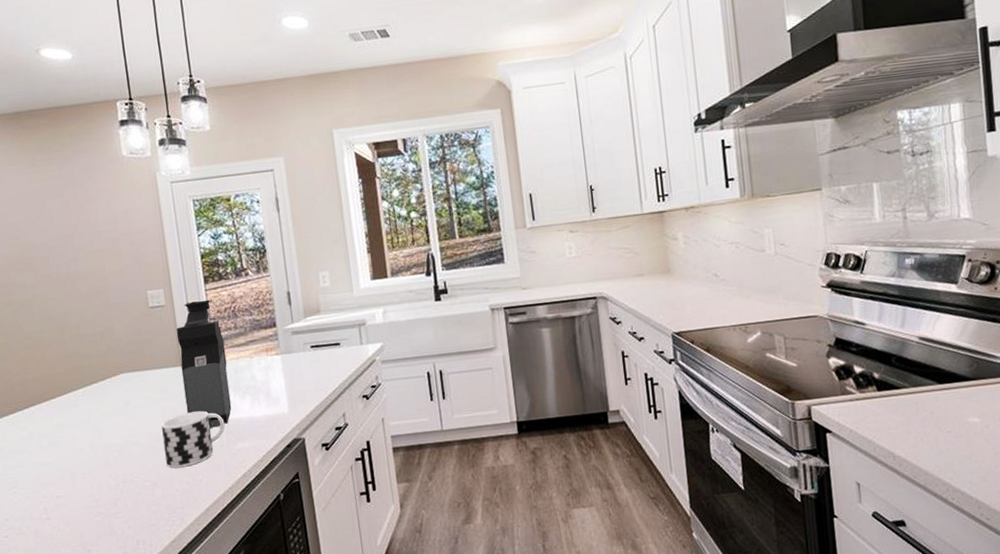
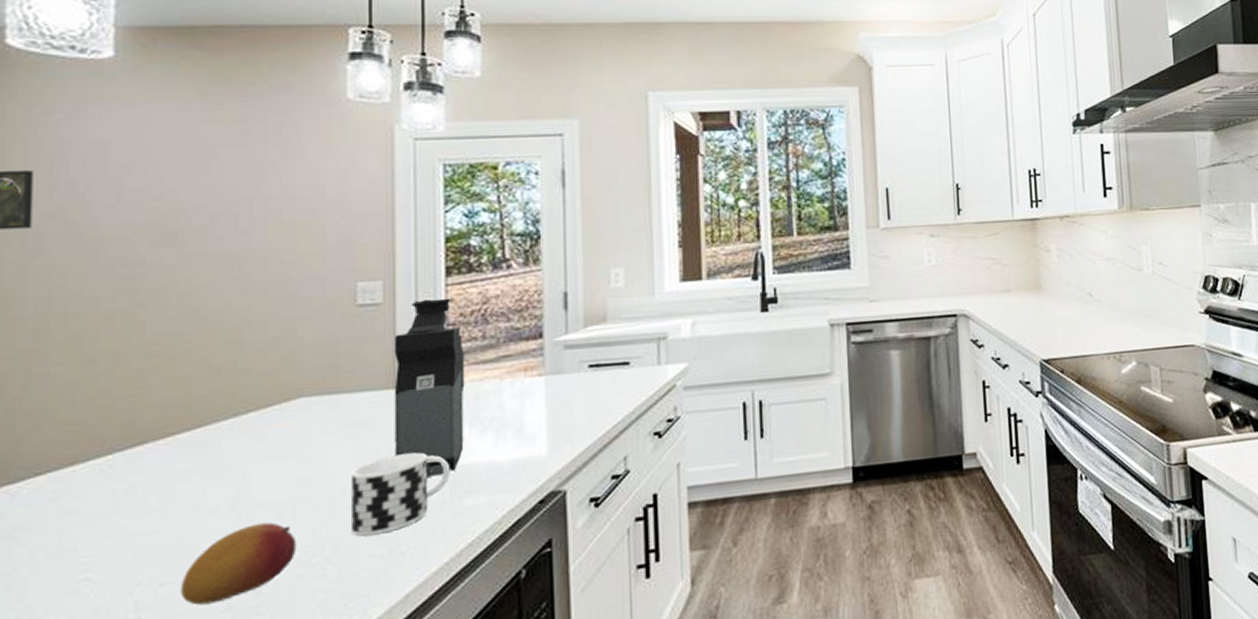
fruit: none [69,458,135,511] -> present [180,522,297,606]

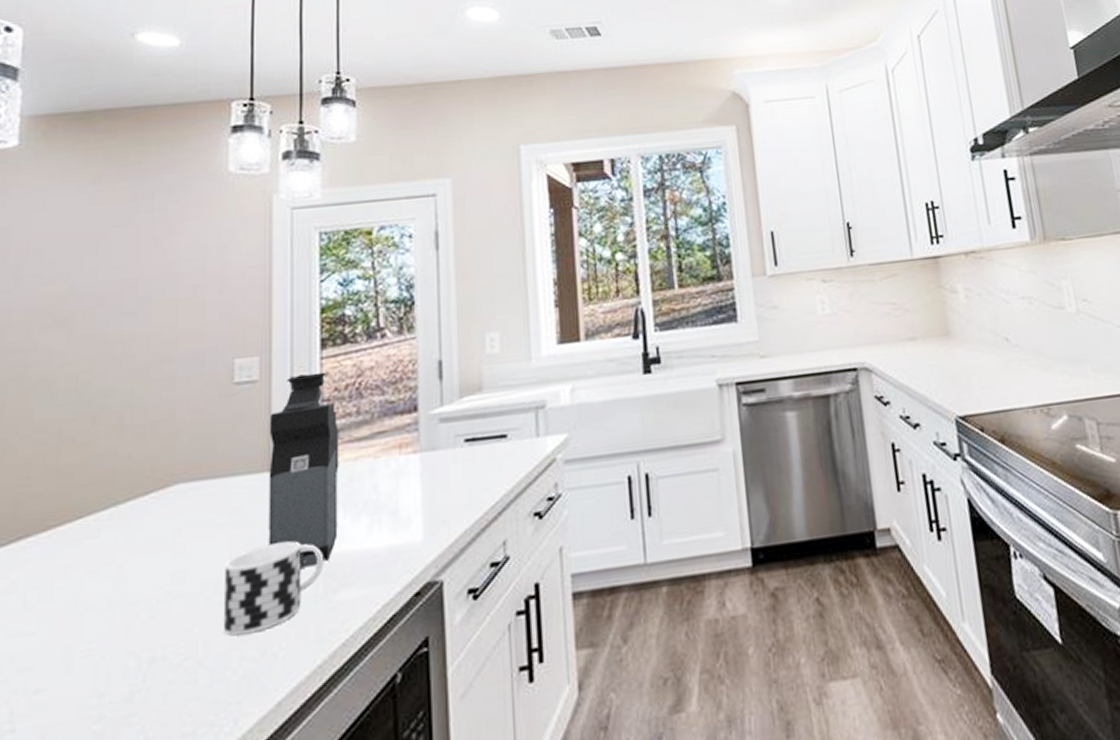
fruit: present [180,522,297,606] -> none [54,621,170,715]

